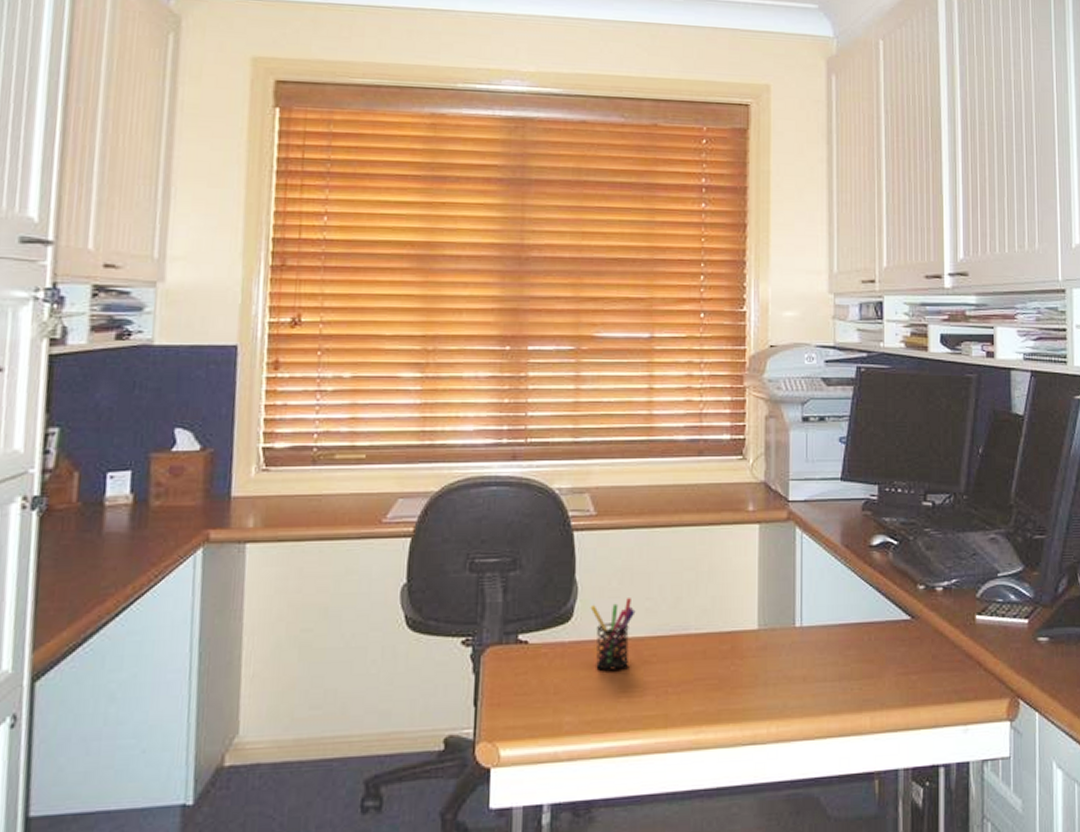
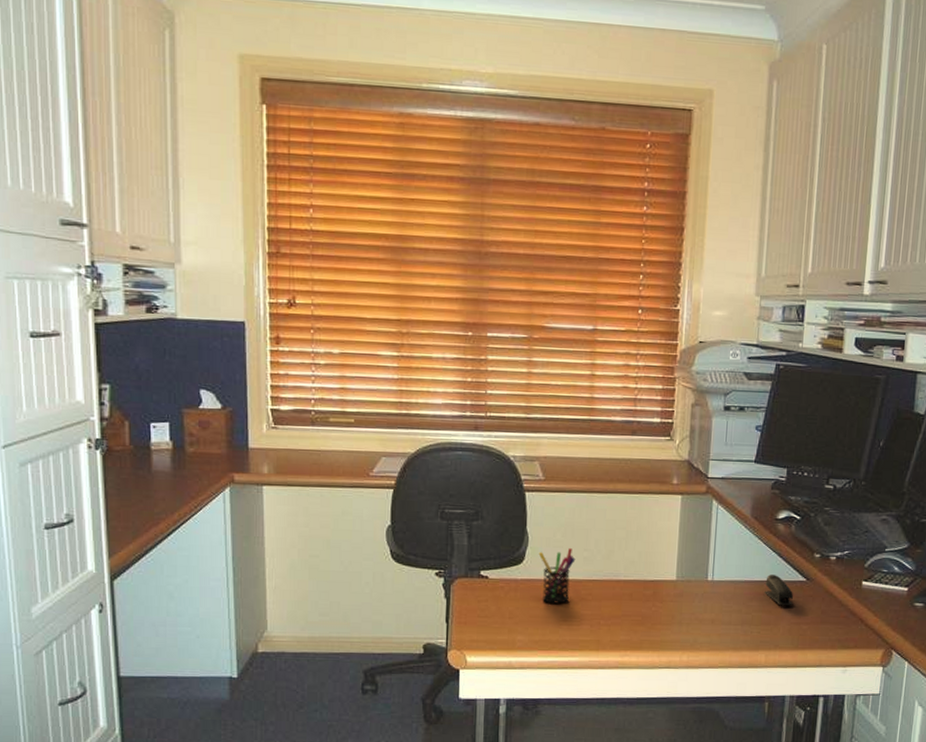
stapler: none [864,614,899,653] -> present [765,575,794,606]

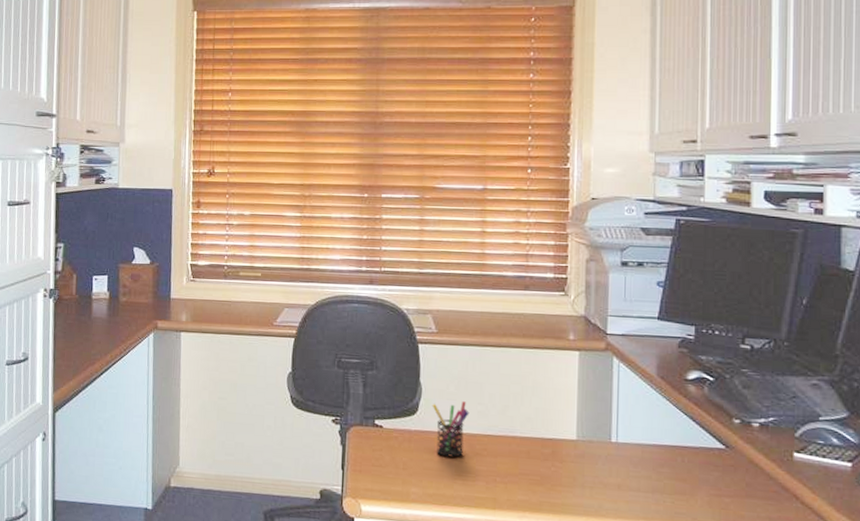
stapler: present [765,575,794,606] -> none [677,439,712,475]

